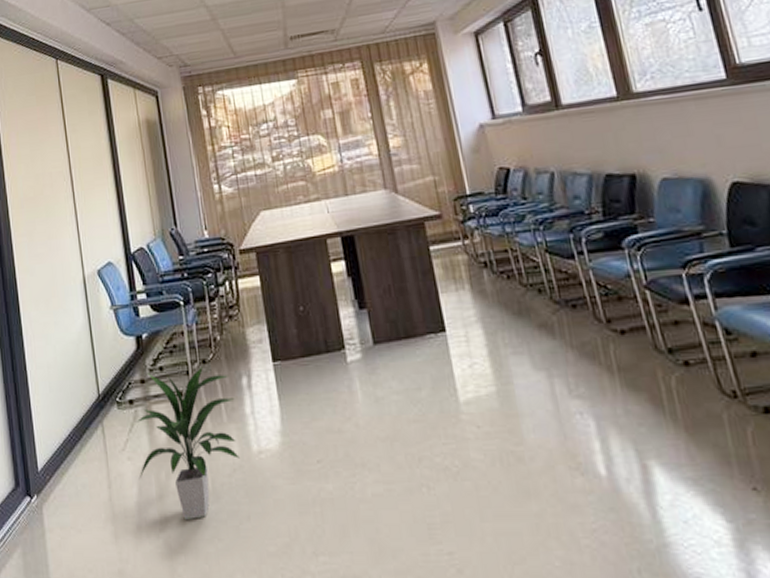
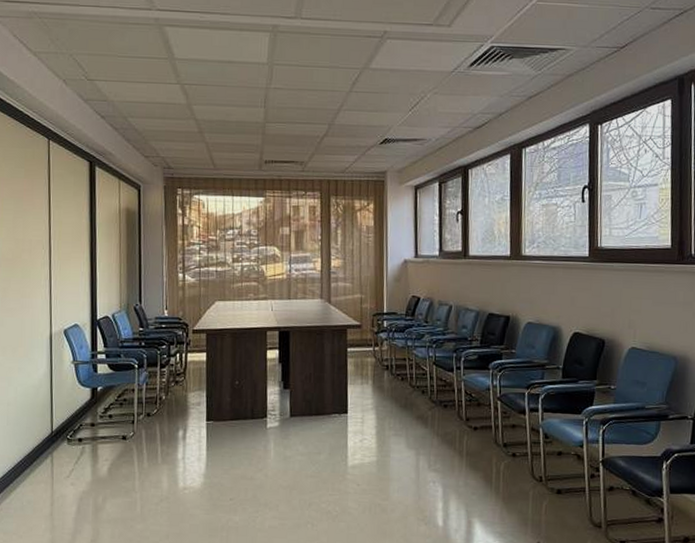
indoor plant: present [136,367,240,519] -> none [79,418,170,535]

